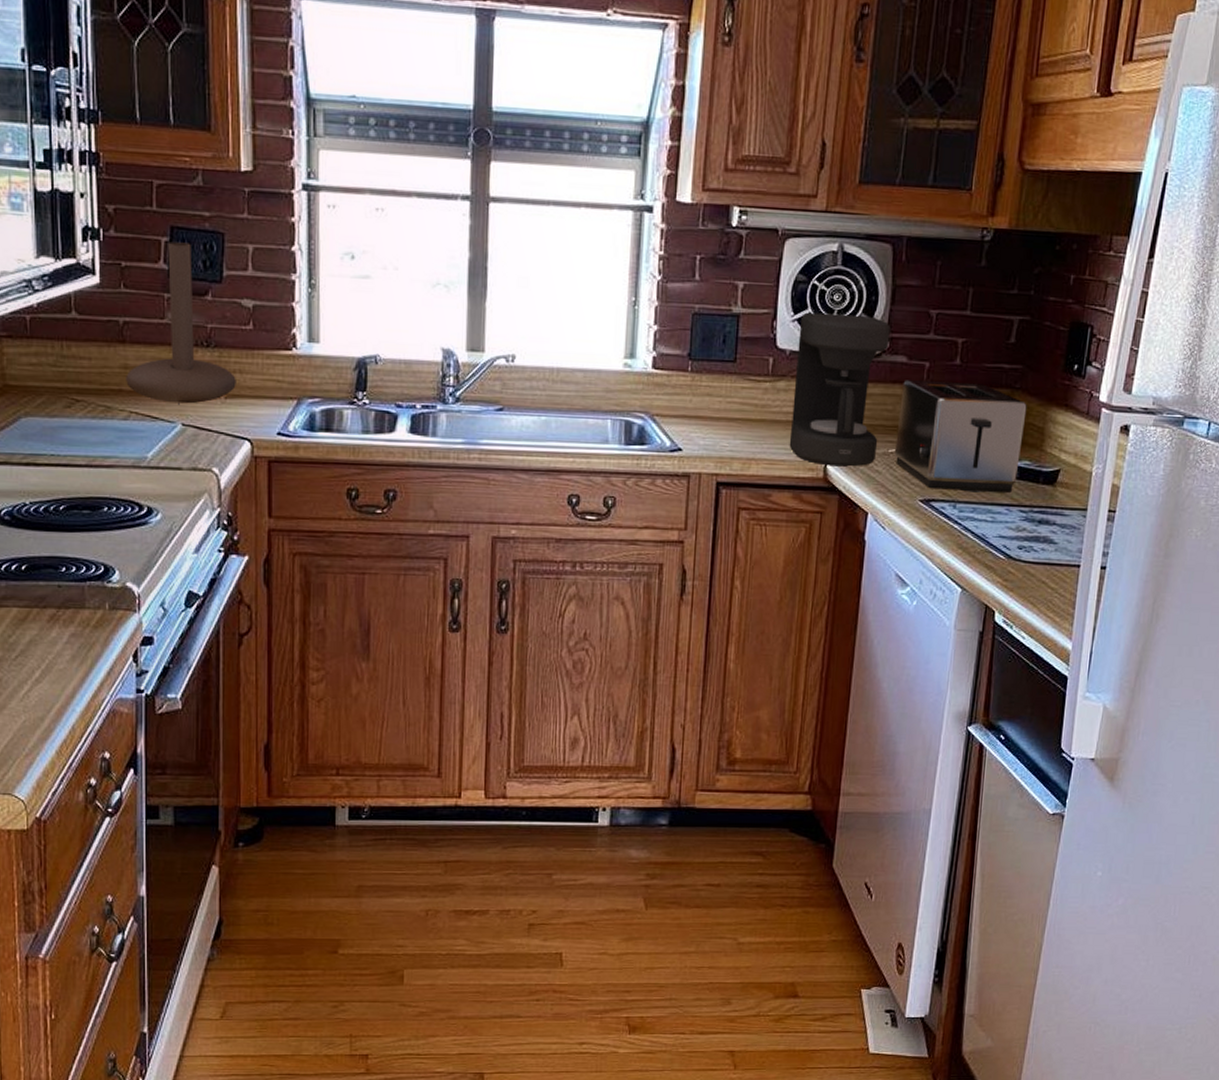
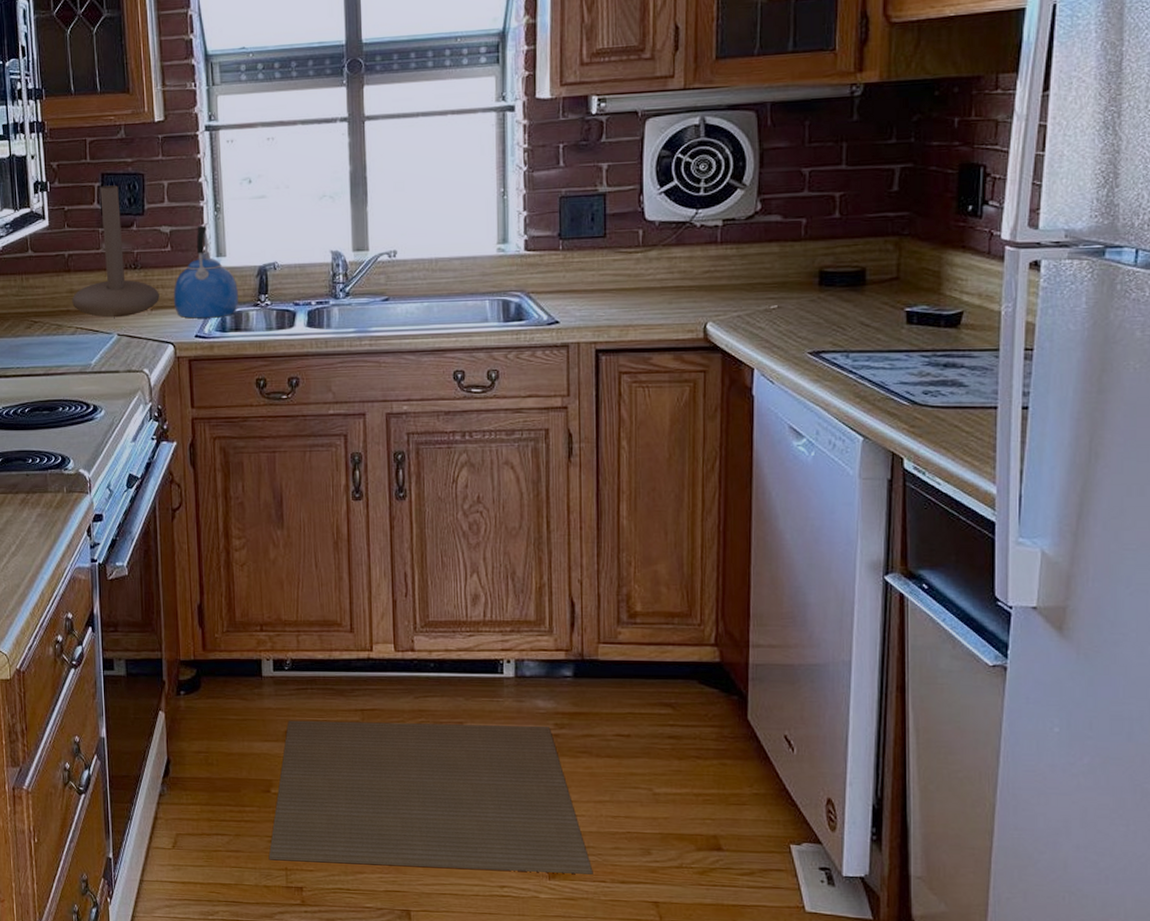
kettle: none [253,303,333,414] -> present [173,226,239,319]
doormat: none [331,874,673,1027] -> present [268,720,593,875]
coffee maker: present [789,312,891,467] -> none [665,181,761,326]
toaster: present [895,380,1027,493] -> none [777,234,919,341]

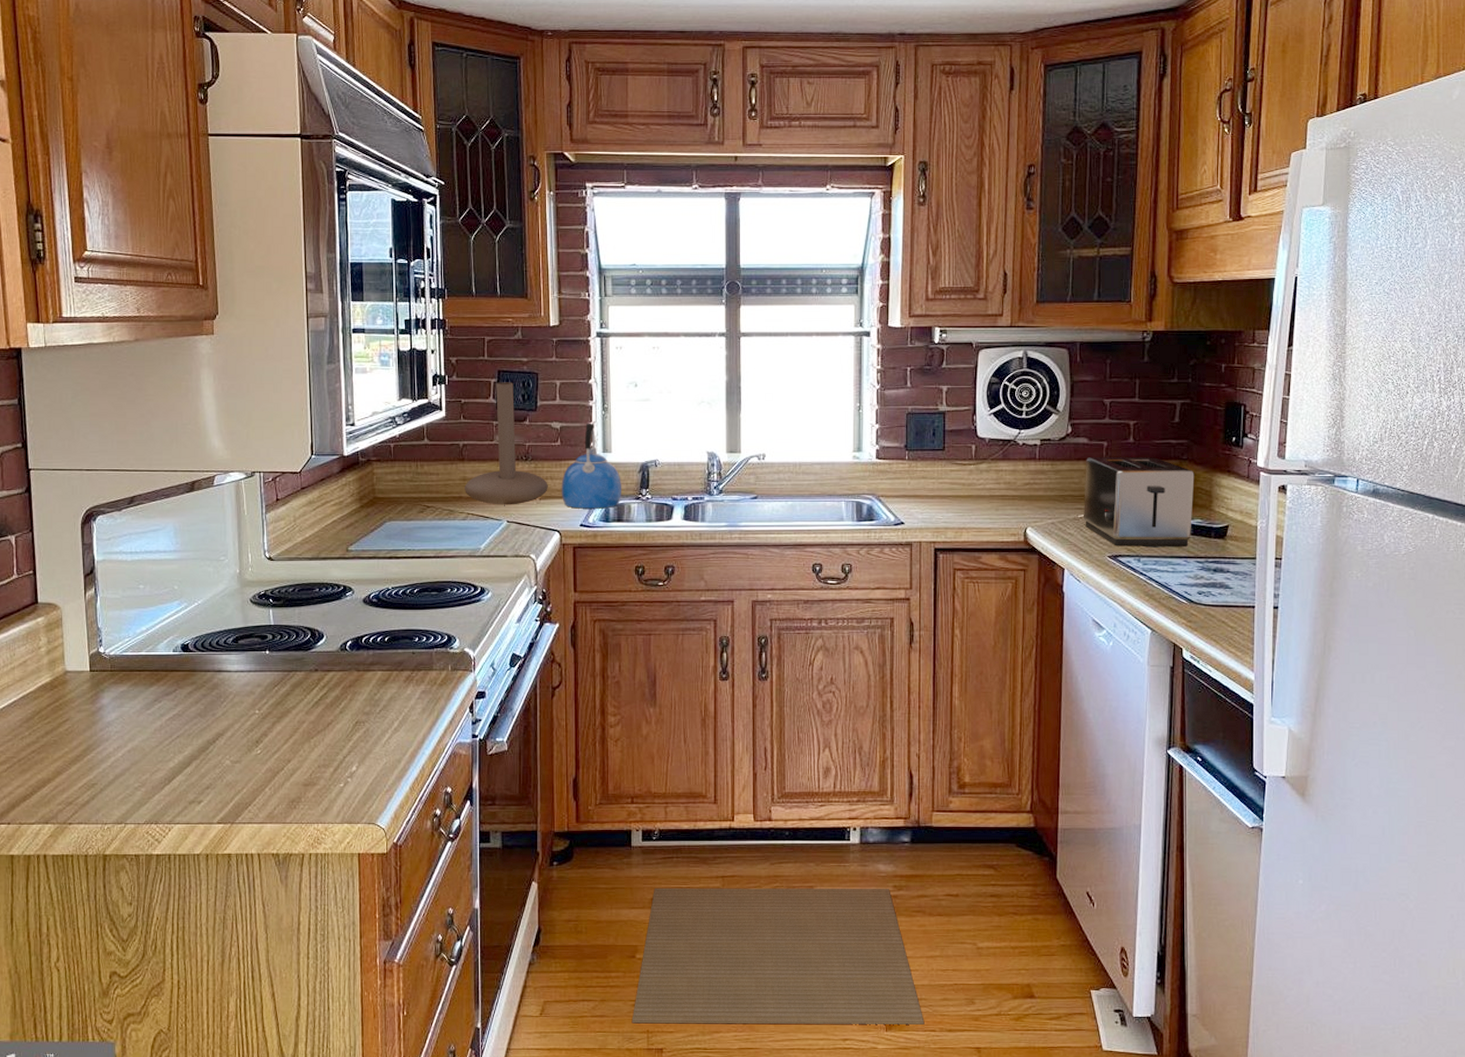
toaster: none [777,234,919,341] -> present [1084,457,1195,546]

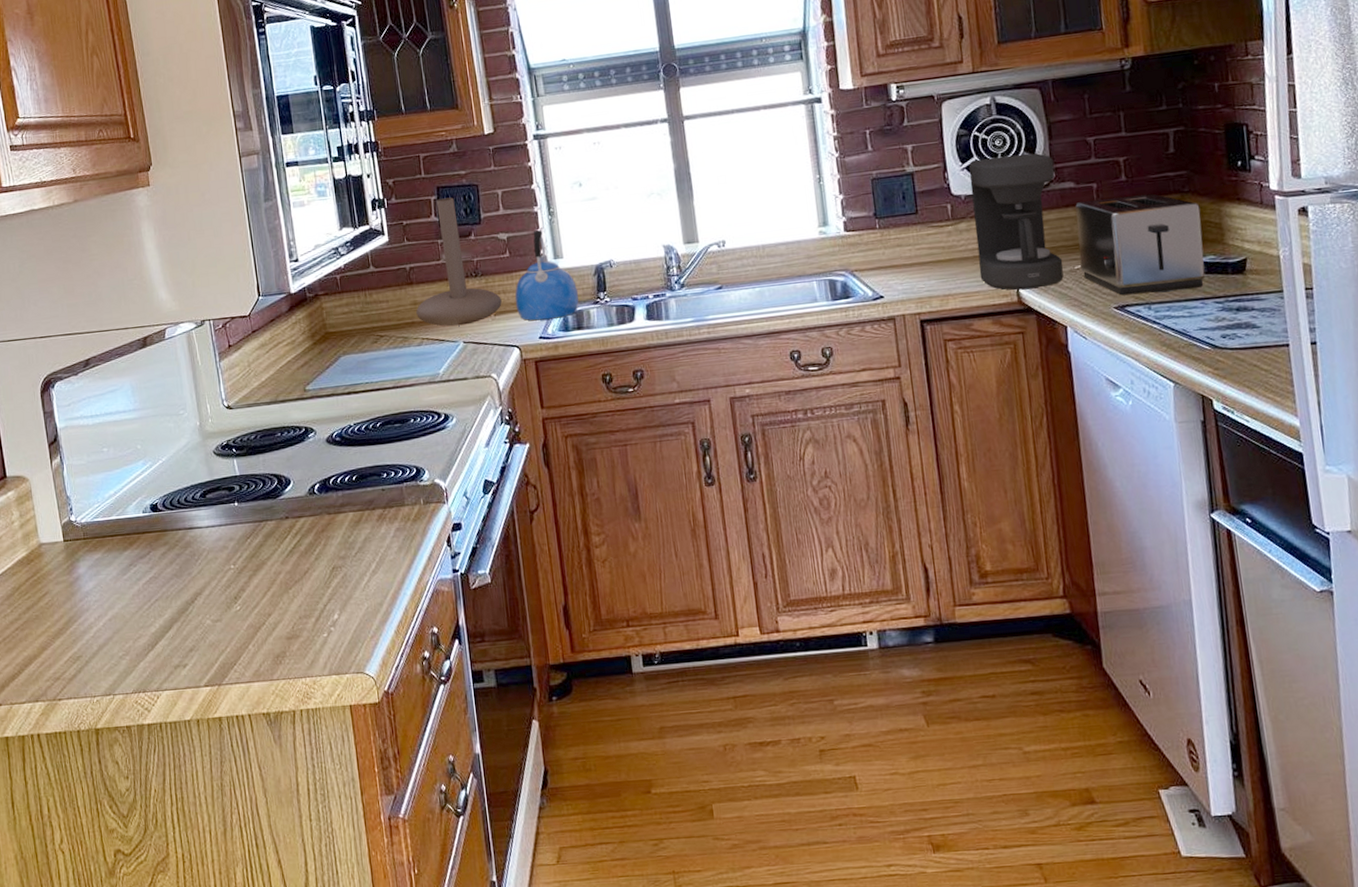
doormat: present [631,888,925,1025] -> none [654,695,976,865]
coffee maker: none [993,407,1072,531] -> present [969,153,1064,290]

